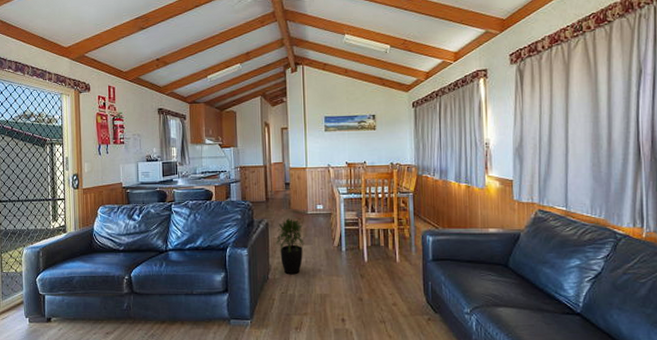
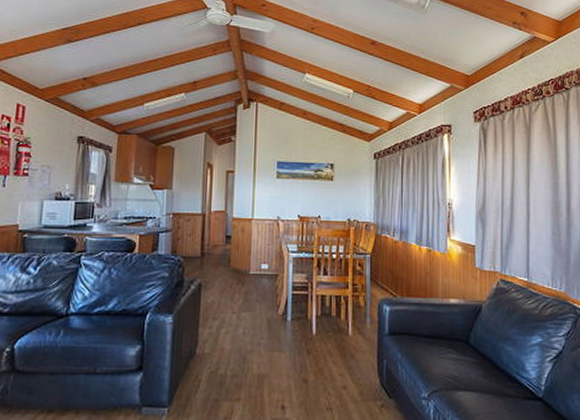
potted plant: present [275,218,305,275] -> none [208,279,243,349]

